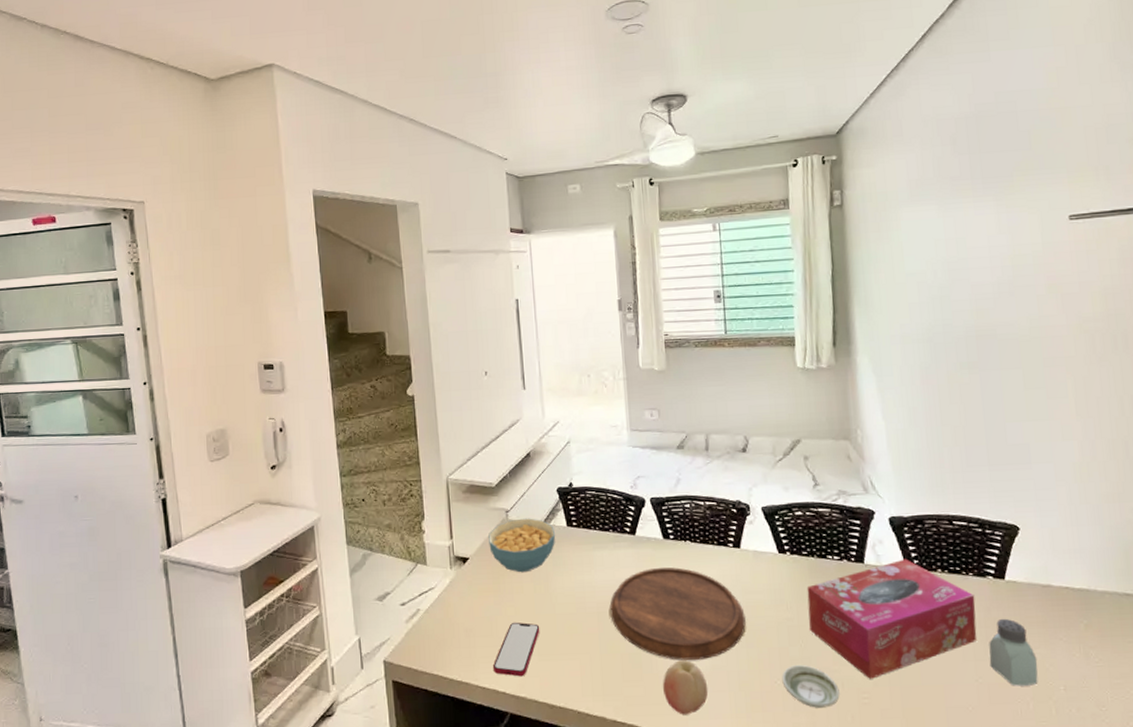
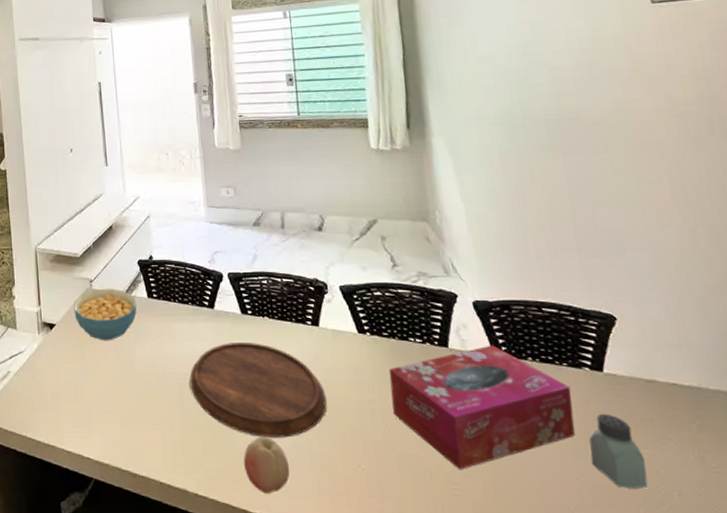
smartphone: present [493,622,540,677] -> none [78,388,123,443]
saucer: present [782,665,840,708] -> none [365,450,428,497]

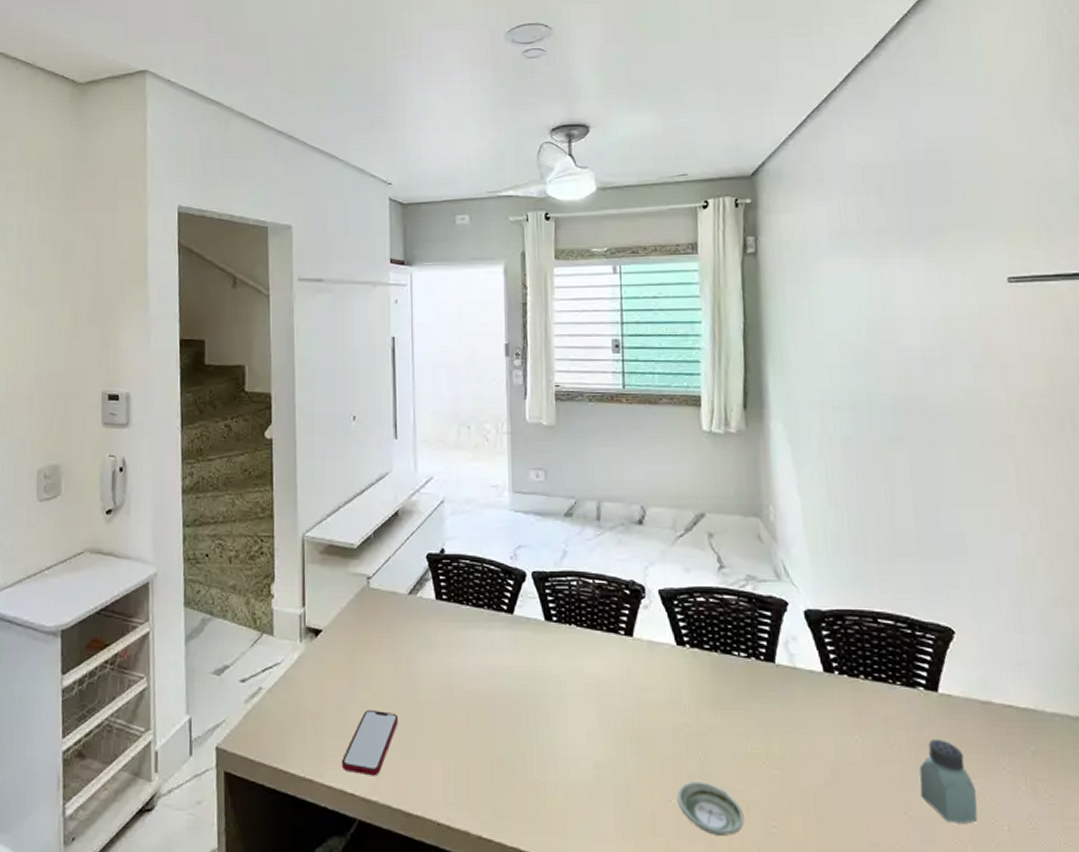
cereal bowl: present [74,288,137,341] -> none [346,587,423,651]
smartphone: none [78,388,123,443] -> present [342,709,399,776]
cutting board: present [189,343,327,438] -> none [480,655,637,768]
fruit: present [243,435,290,494] -> none [537,766,591,835]
saucer: none [365,450,428,497] -> present [677,782,744,836]
tissue box: present [388,345,575,469] -> none [708,660,906,804]

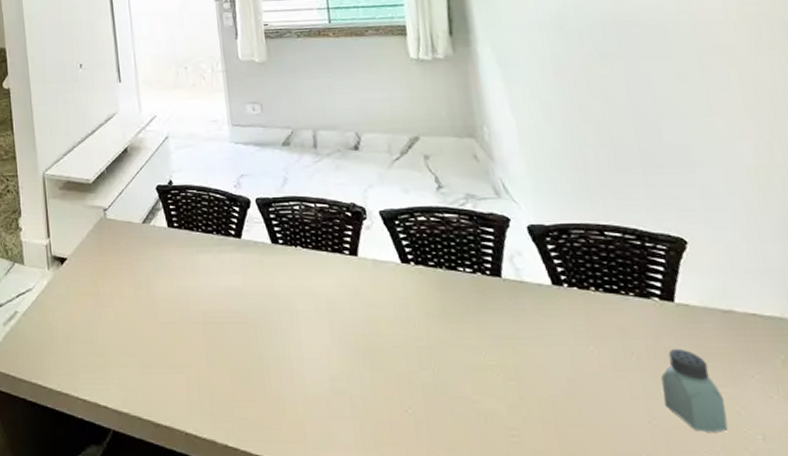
smartphone: present [342,709,399,776] -> none [94,329,143,390]
saucer: present [677,782,744,836] -> none [413,393,483,445]

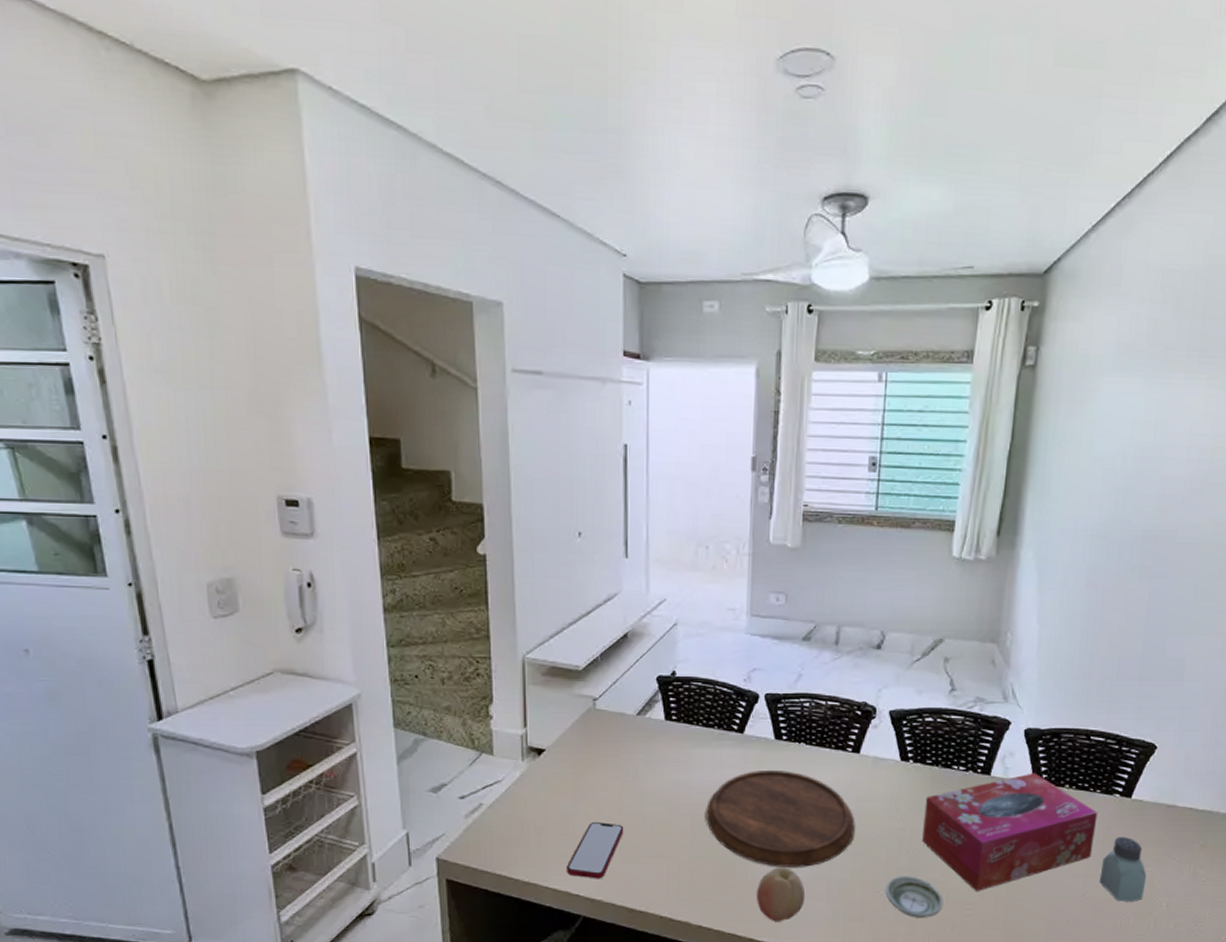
smartphone: none [94,329,143,390] -> present [567,821,624,879]
cutting board: none [216,275,369,381] -> present [706,771,855,867]
fruit: none [277,379,330,444] -> present [756,866,806,922]
saucer: none [413,393,483,445] -> present [885,876,943,918]
tissue box: none [436,274,645,413] -> present [922,772,1098,891]

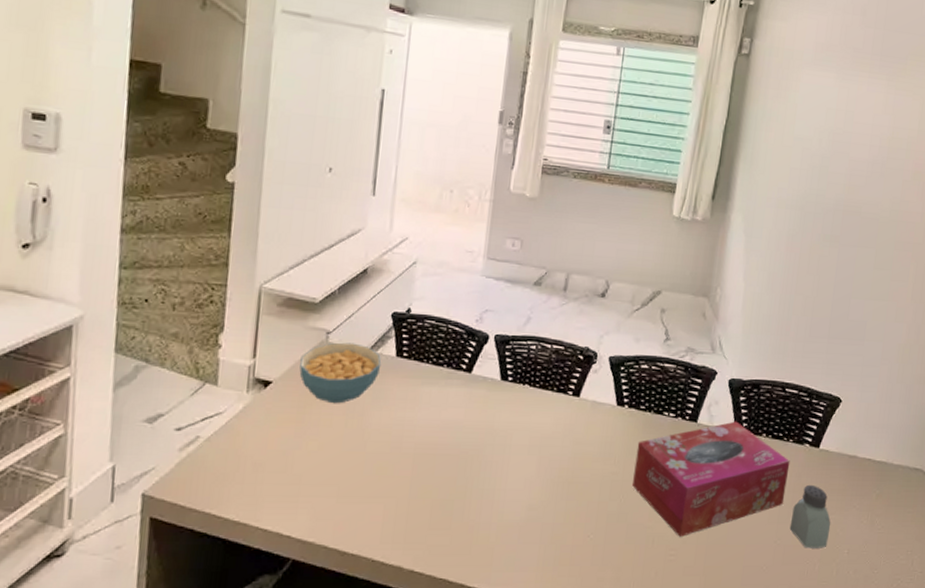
smartphone: present [567,821,624,879] -> none [281,458,345,520]
cereal bowl: none [570,708,651,769] -> present [299,342,382,404]
cutting board: present [706,771,855,867] -> none [427,410,571,510]
fruit: present [756,866,806,922] -> none [470,508,519,567]
saucer: present [885,876,943,918] -> none [595,520,649,563]

